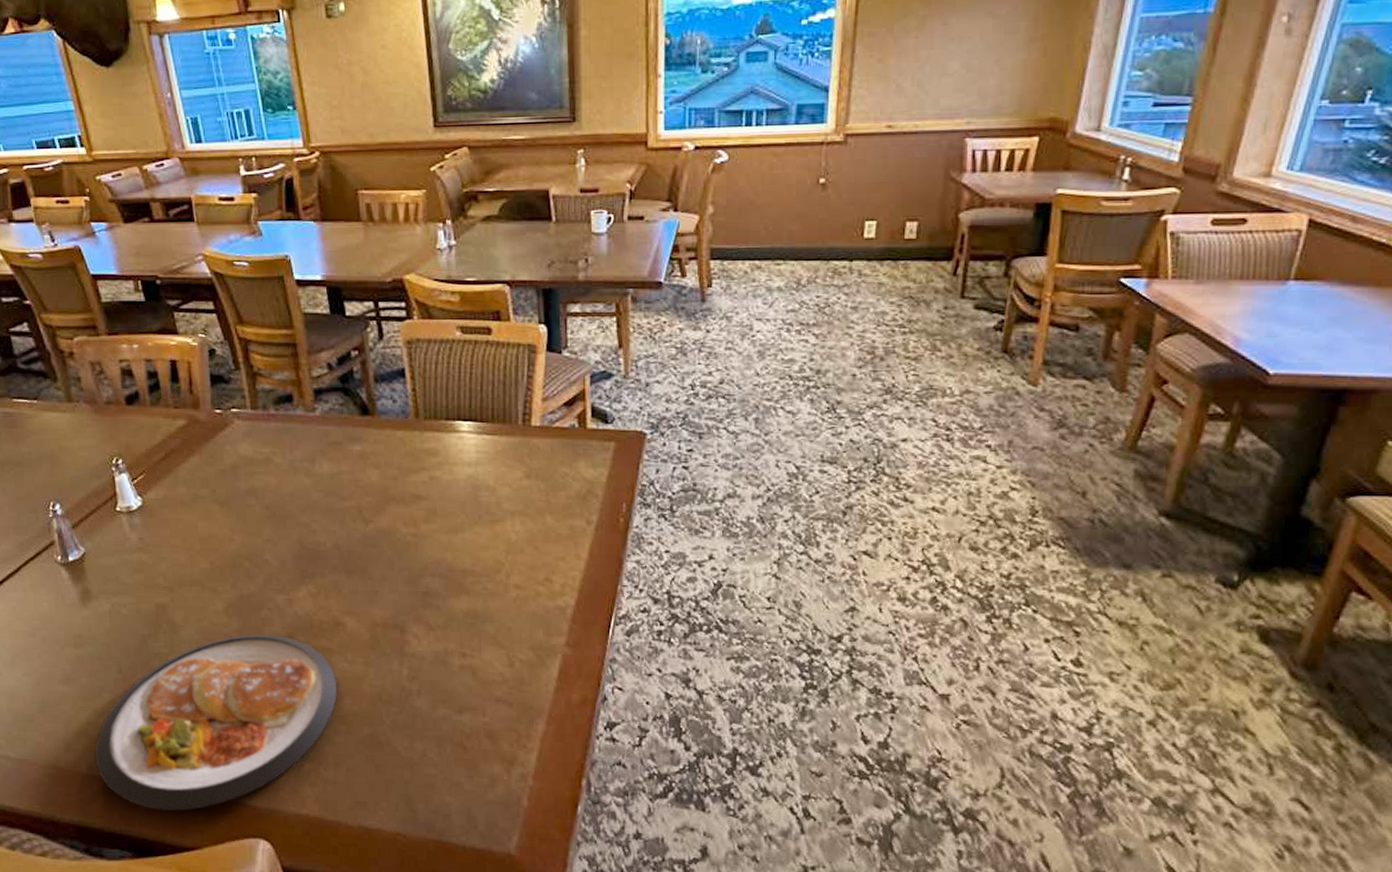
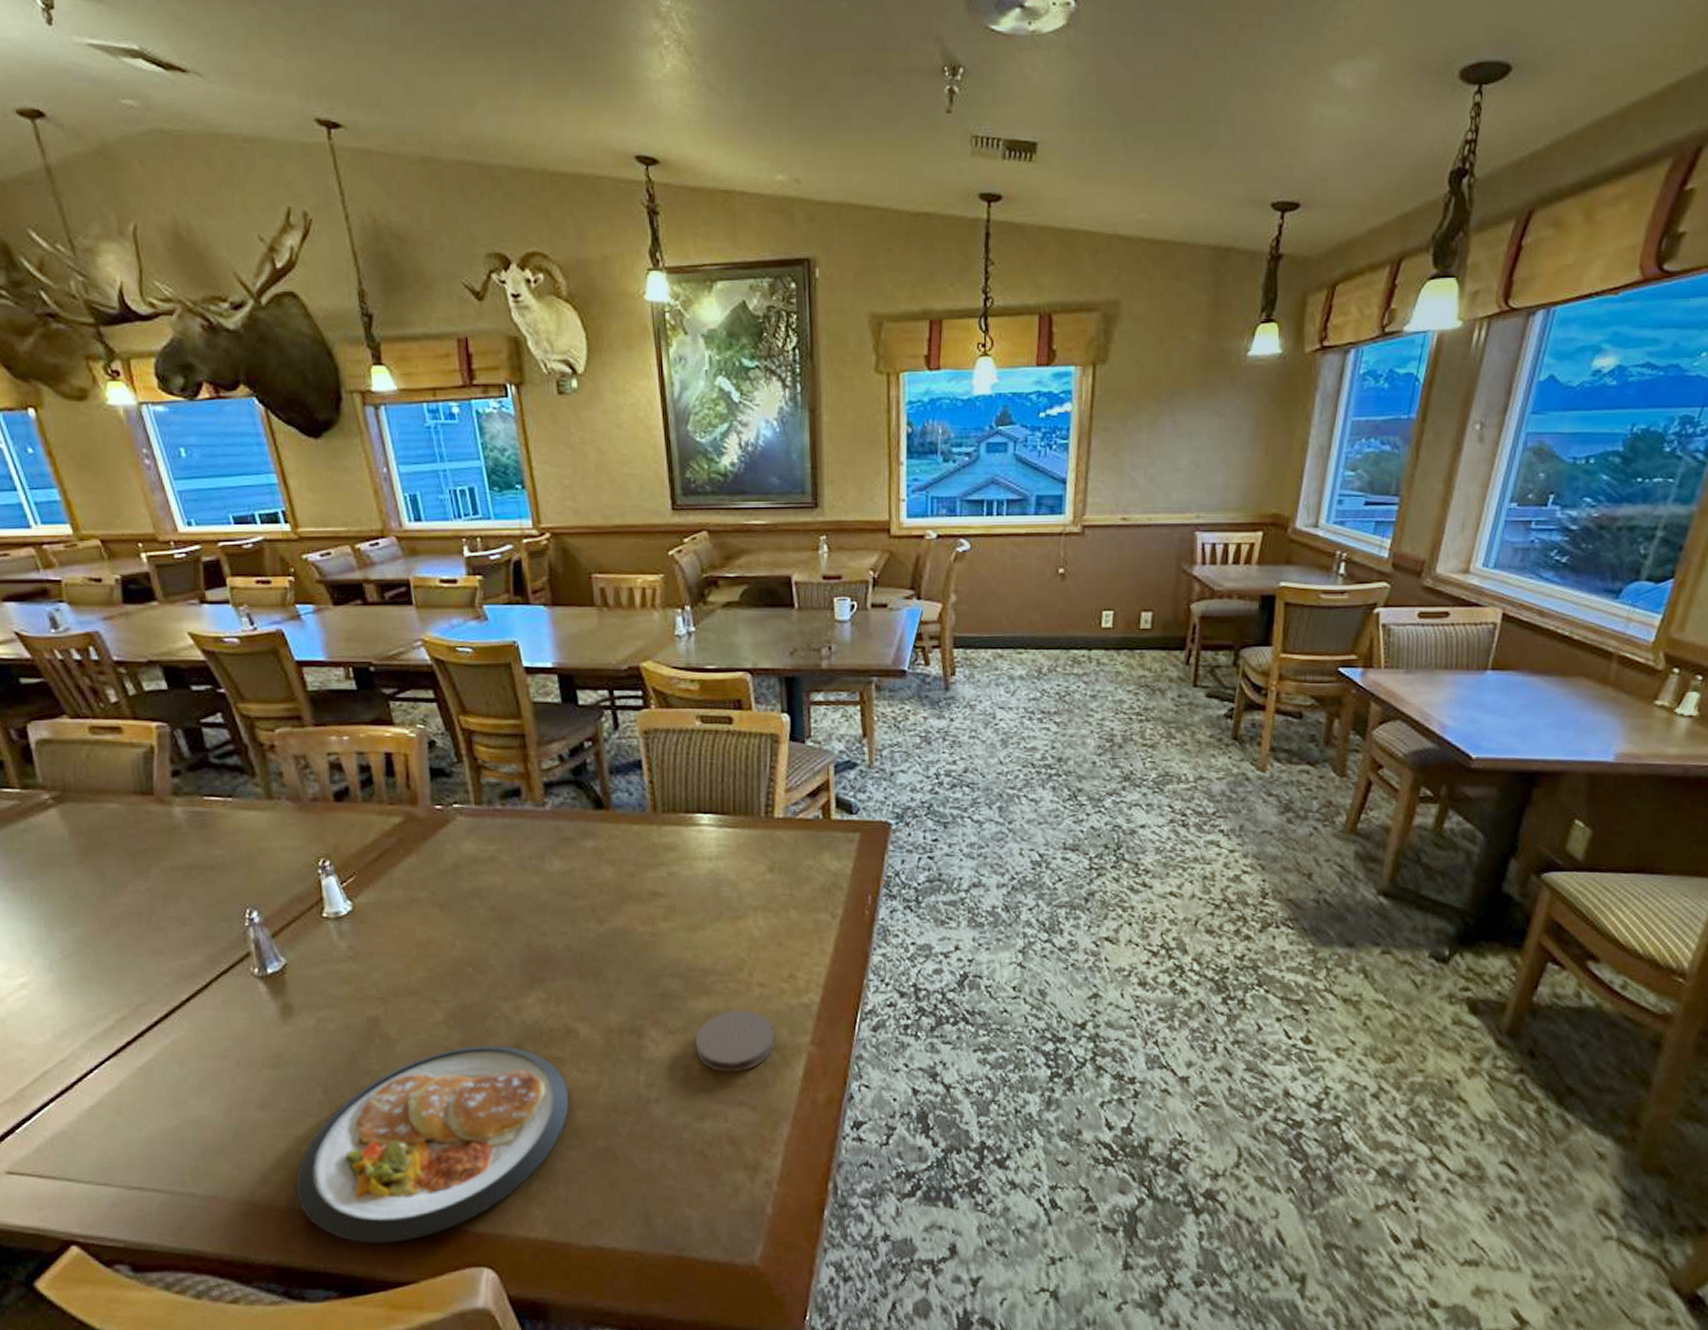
coaster: none [455,610,530,670] -> present [696,1010,774,1073]

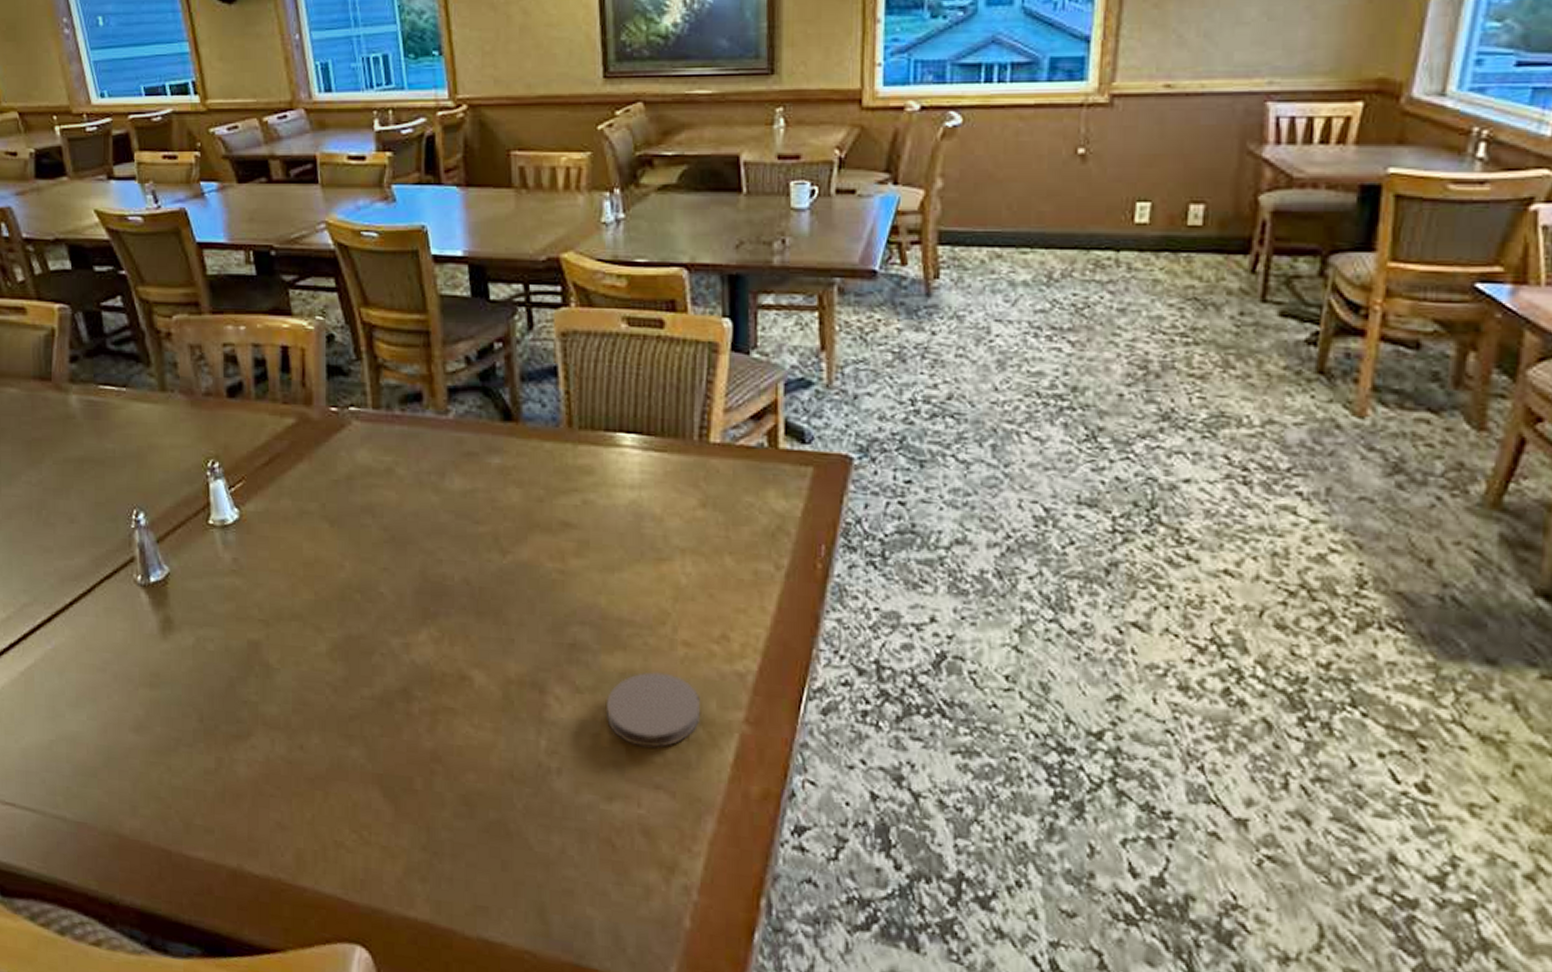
dish: present [296,1045,570,1244] -> none [165,684,460,902]

